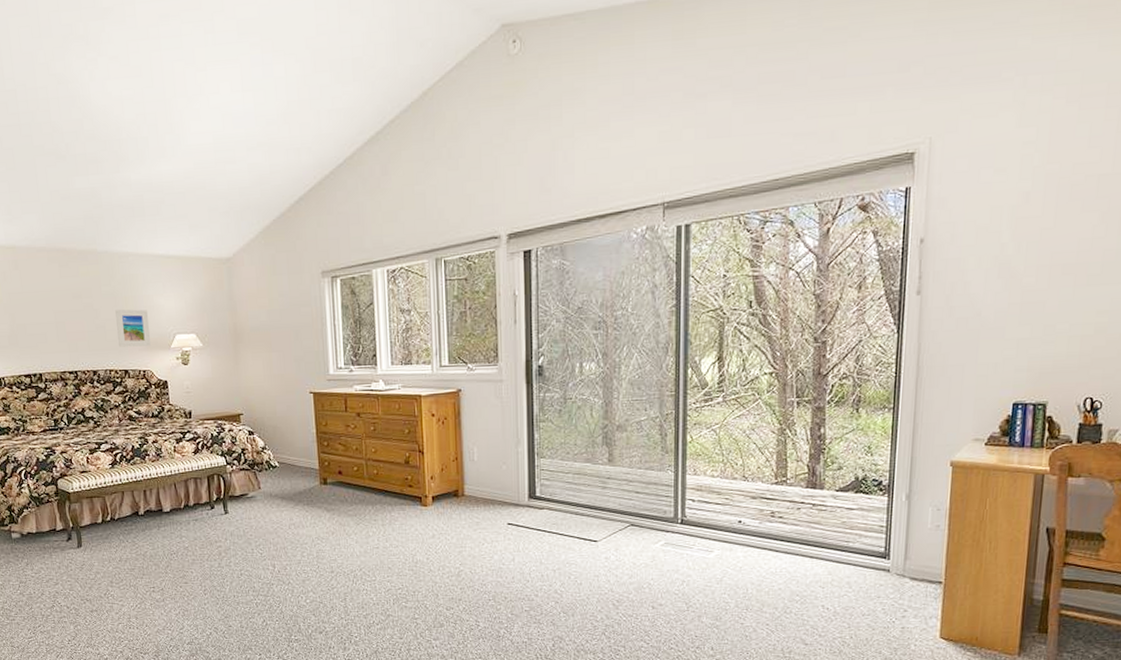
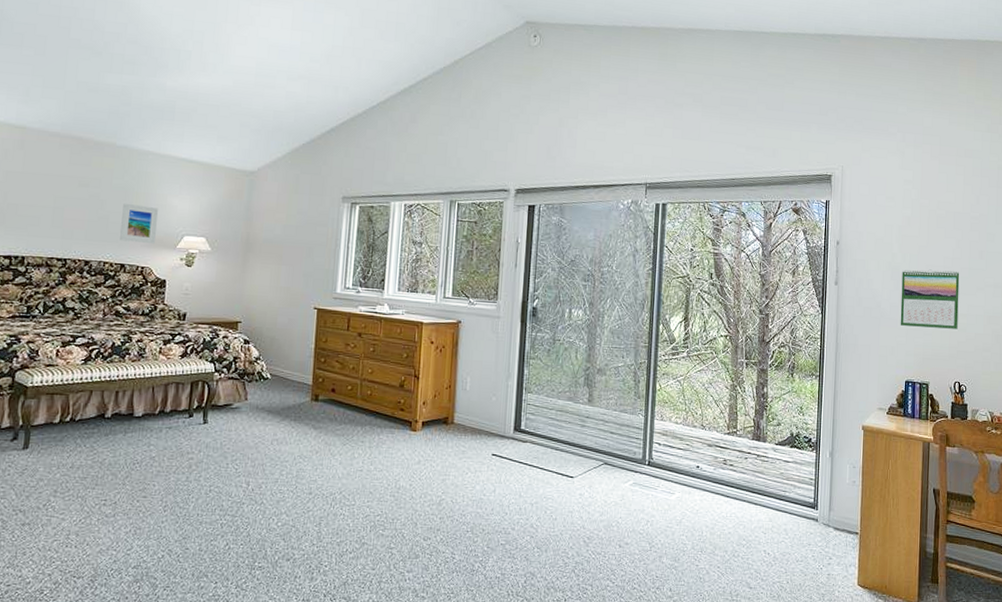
calendar: none [1008,255,1102,335] -> present [900,269,960,329]

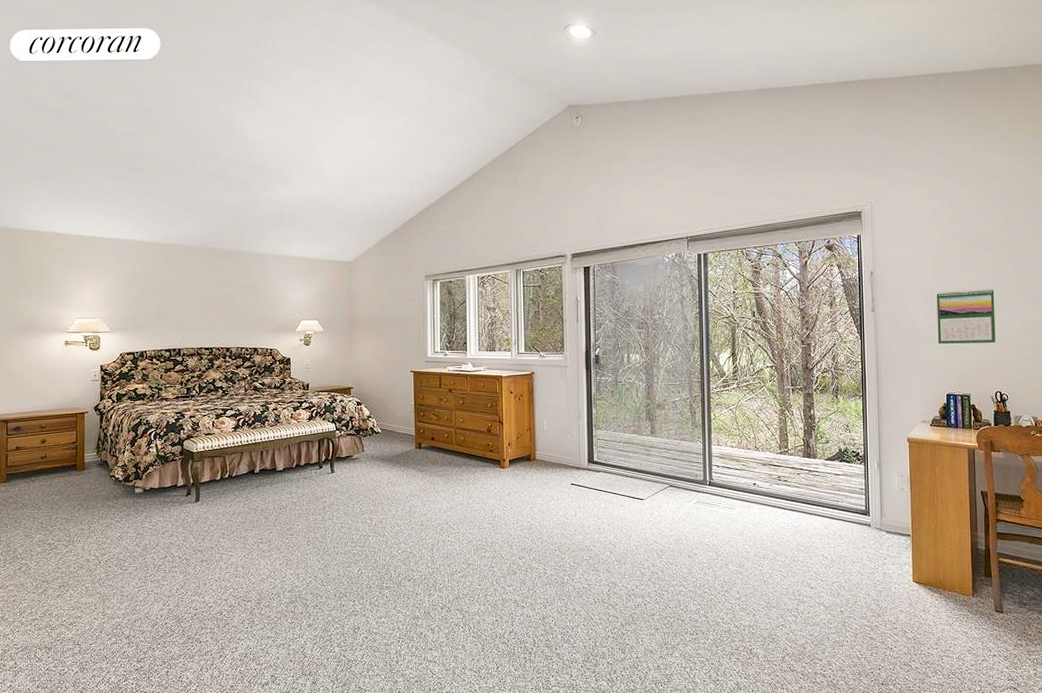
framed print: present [120,202,159,245] -> none [251,298,279,330]

